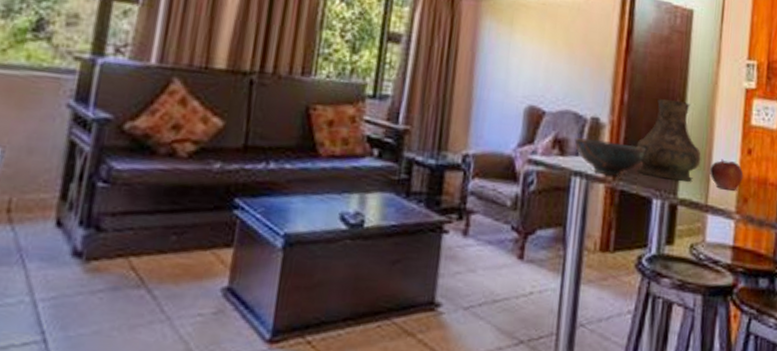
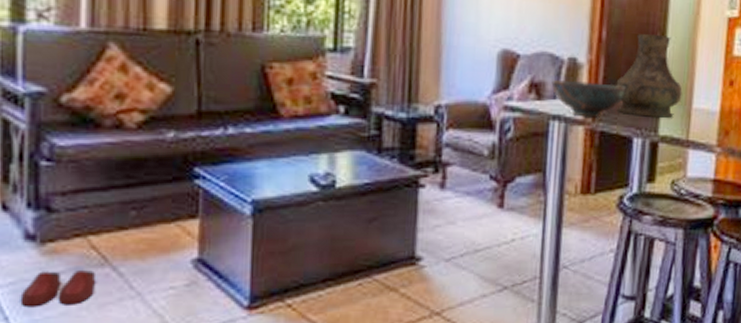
slippers: none [58,288,131,324] -> present [20,269,97,306]
fruit: present [710,159,744,191] -> none [691,93,725,125]

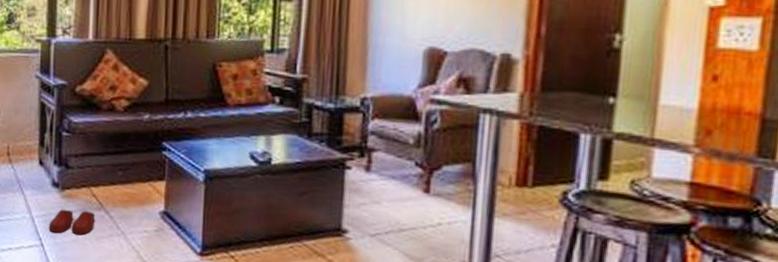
decorative bowl: present [551,79,628,118] -> none [482,74,573,112]
vase: present [616,34,682,118] -> none [558,28,645,114]

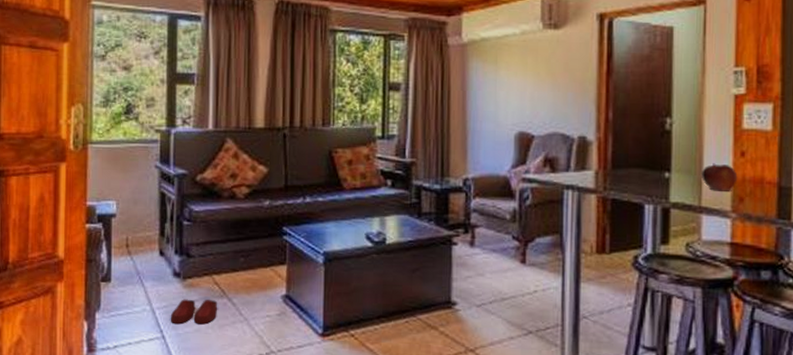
fruit: none [657,88,706,123] -> present [702,163,738,192]

